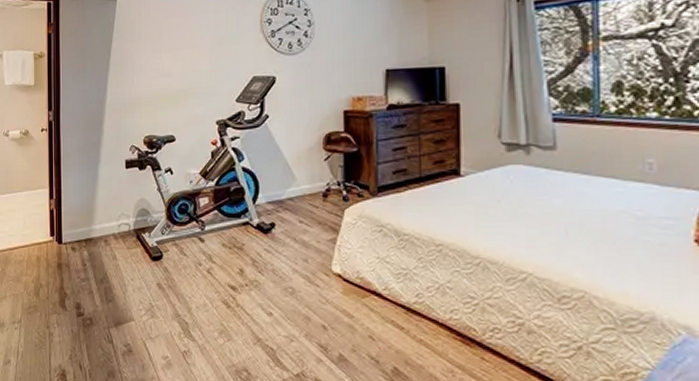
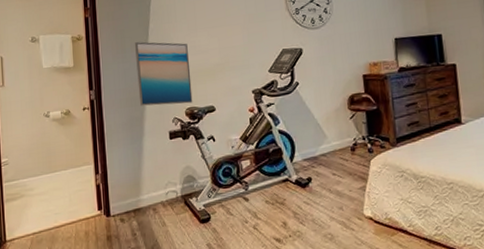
wall art: none [96,61,152,132] -> present [135,41,193,106]

